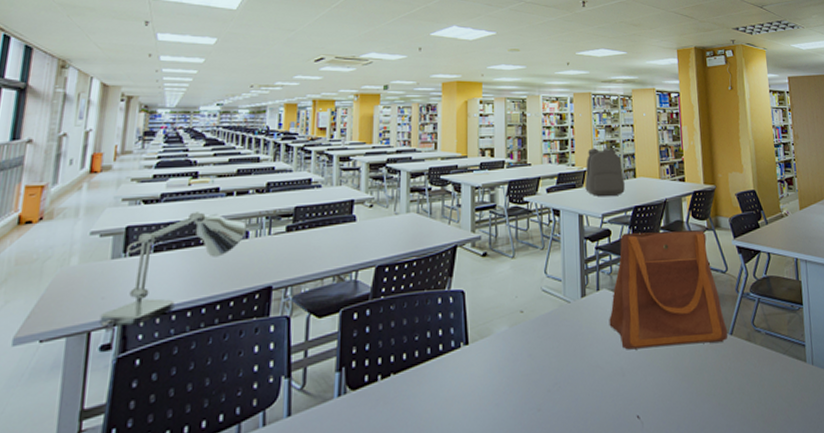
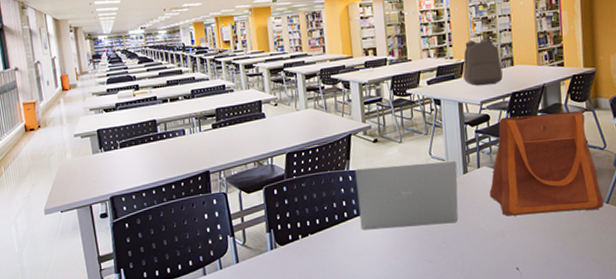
desk lamp: present [99,212,247,327] -> none [95,116,183,202]
laptop: none [458,281,575,368] -> present [355,160,459,230]

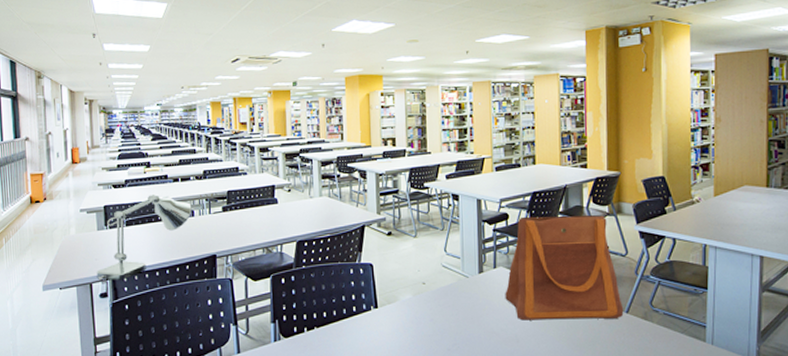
desk lamp: none [95,116,183,202] -> present [96,195,192,281]
laptop: present [355,160,459,230] -> none [367,259,473,327]
backpack: present [463,39,503,85] -> none [483,135,524,182]

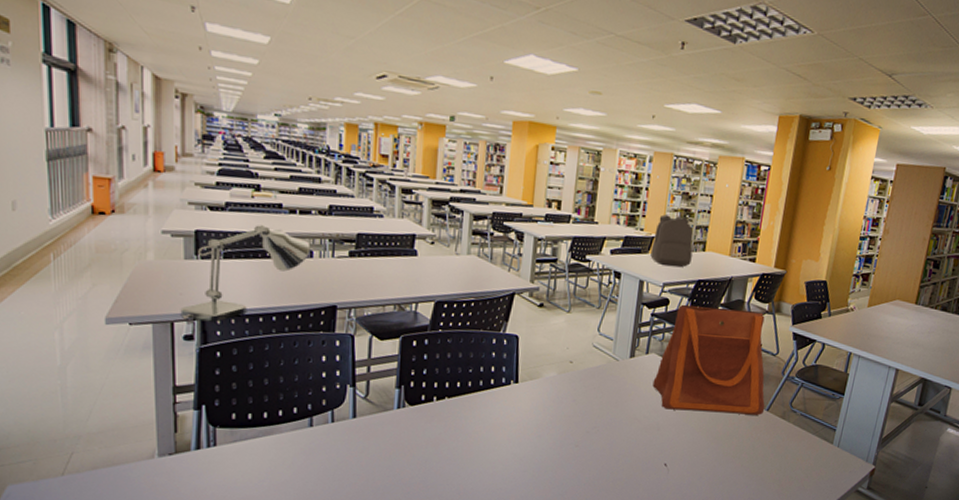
backpack: none [483,135,524,182] -> present [650,214,694,267]

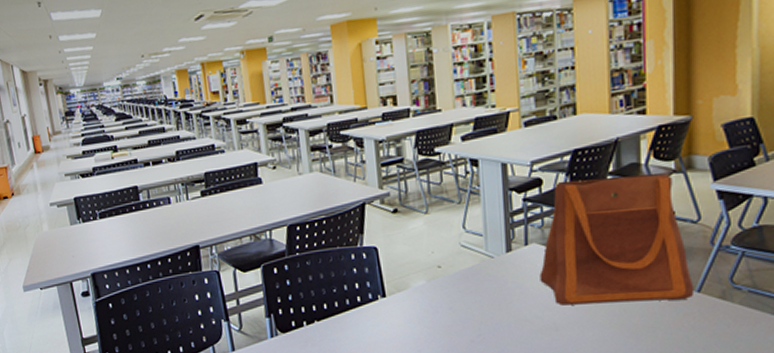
desk lamp: present [180,225,311,322] -> none [75,182,168,279]
backpack: present [650,214,694,267] -> none [508,80,561,141]

